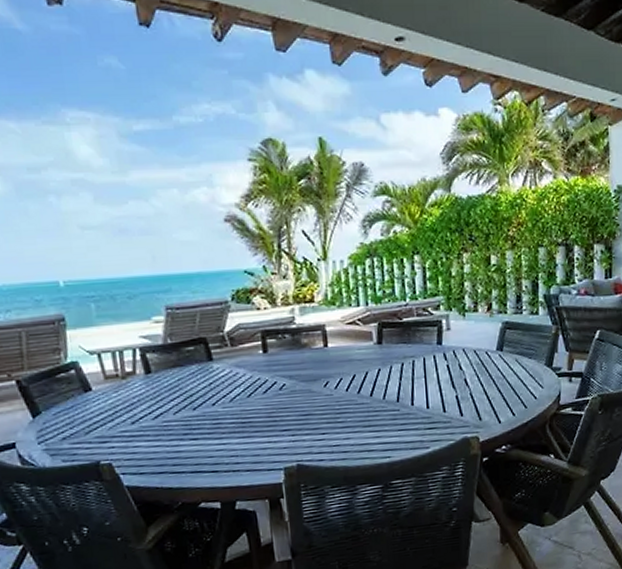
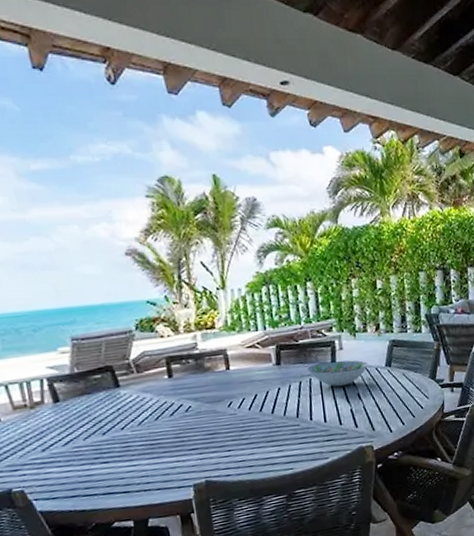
decorative bowl: none [411,342,477,371] -> present [308,360,368,387]

